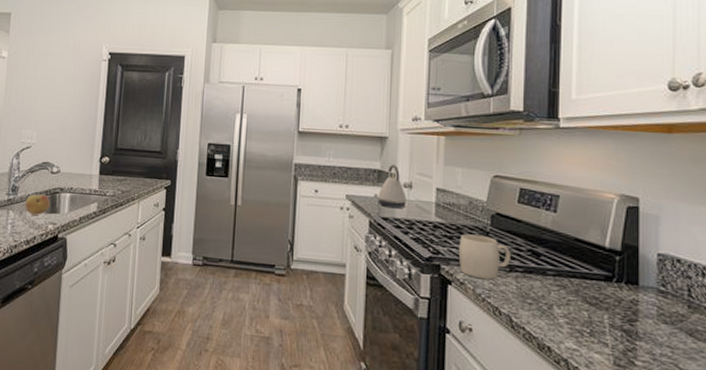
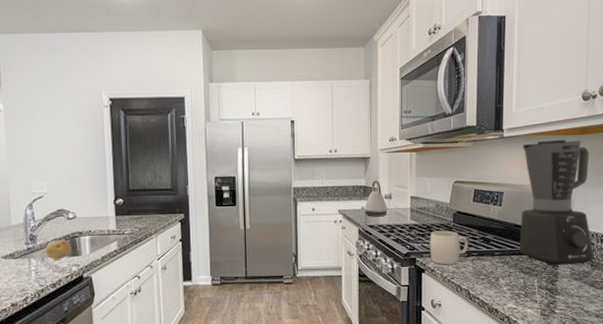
blender: none [582,136,692,304] -> present [519,140,594,266]

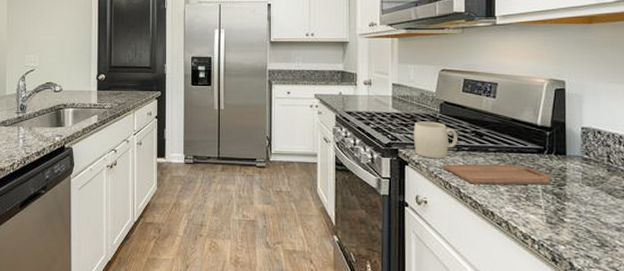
fruit: present [45,239,71,260] -> none [33,110,56,129]
kettle: present [364,180,388,217] -> none [342,65,368,104]
cutting board: none [455,266,546,286] -> present [442,164,552,185]
blender: present [519,140,594,266] -> none [518,29,611,169]

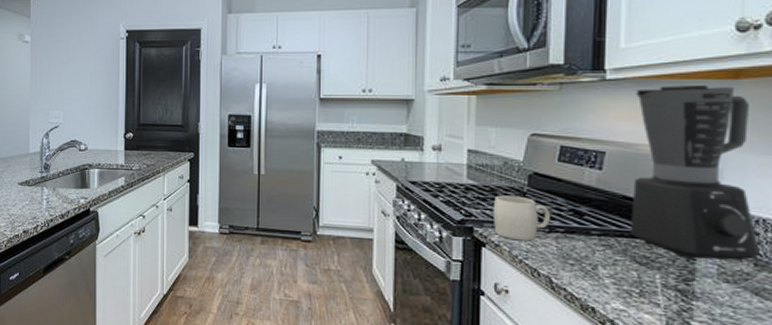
cutting board: present [442,164,552,185] -> none [529,247,676,279]
blender: none [518,29,611,169] -> present [631,85,760,262]

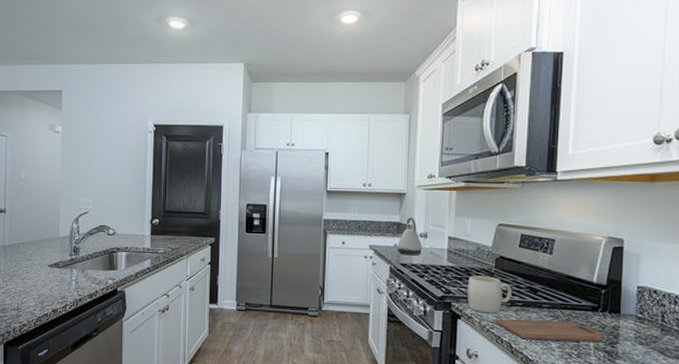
kettle: none [405,127,437,172] -> present [397,217,423,256]
cutting board: none [529,247,676,279] -> present [495,319,605,343]
blender: present [631,85,760,262] -> none [572,186,665,328]

